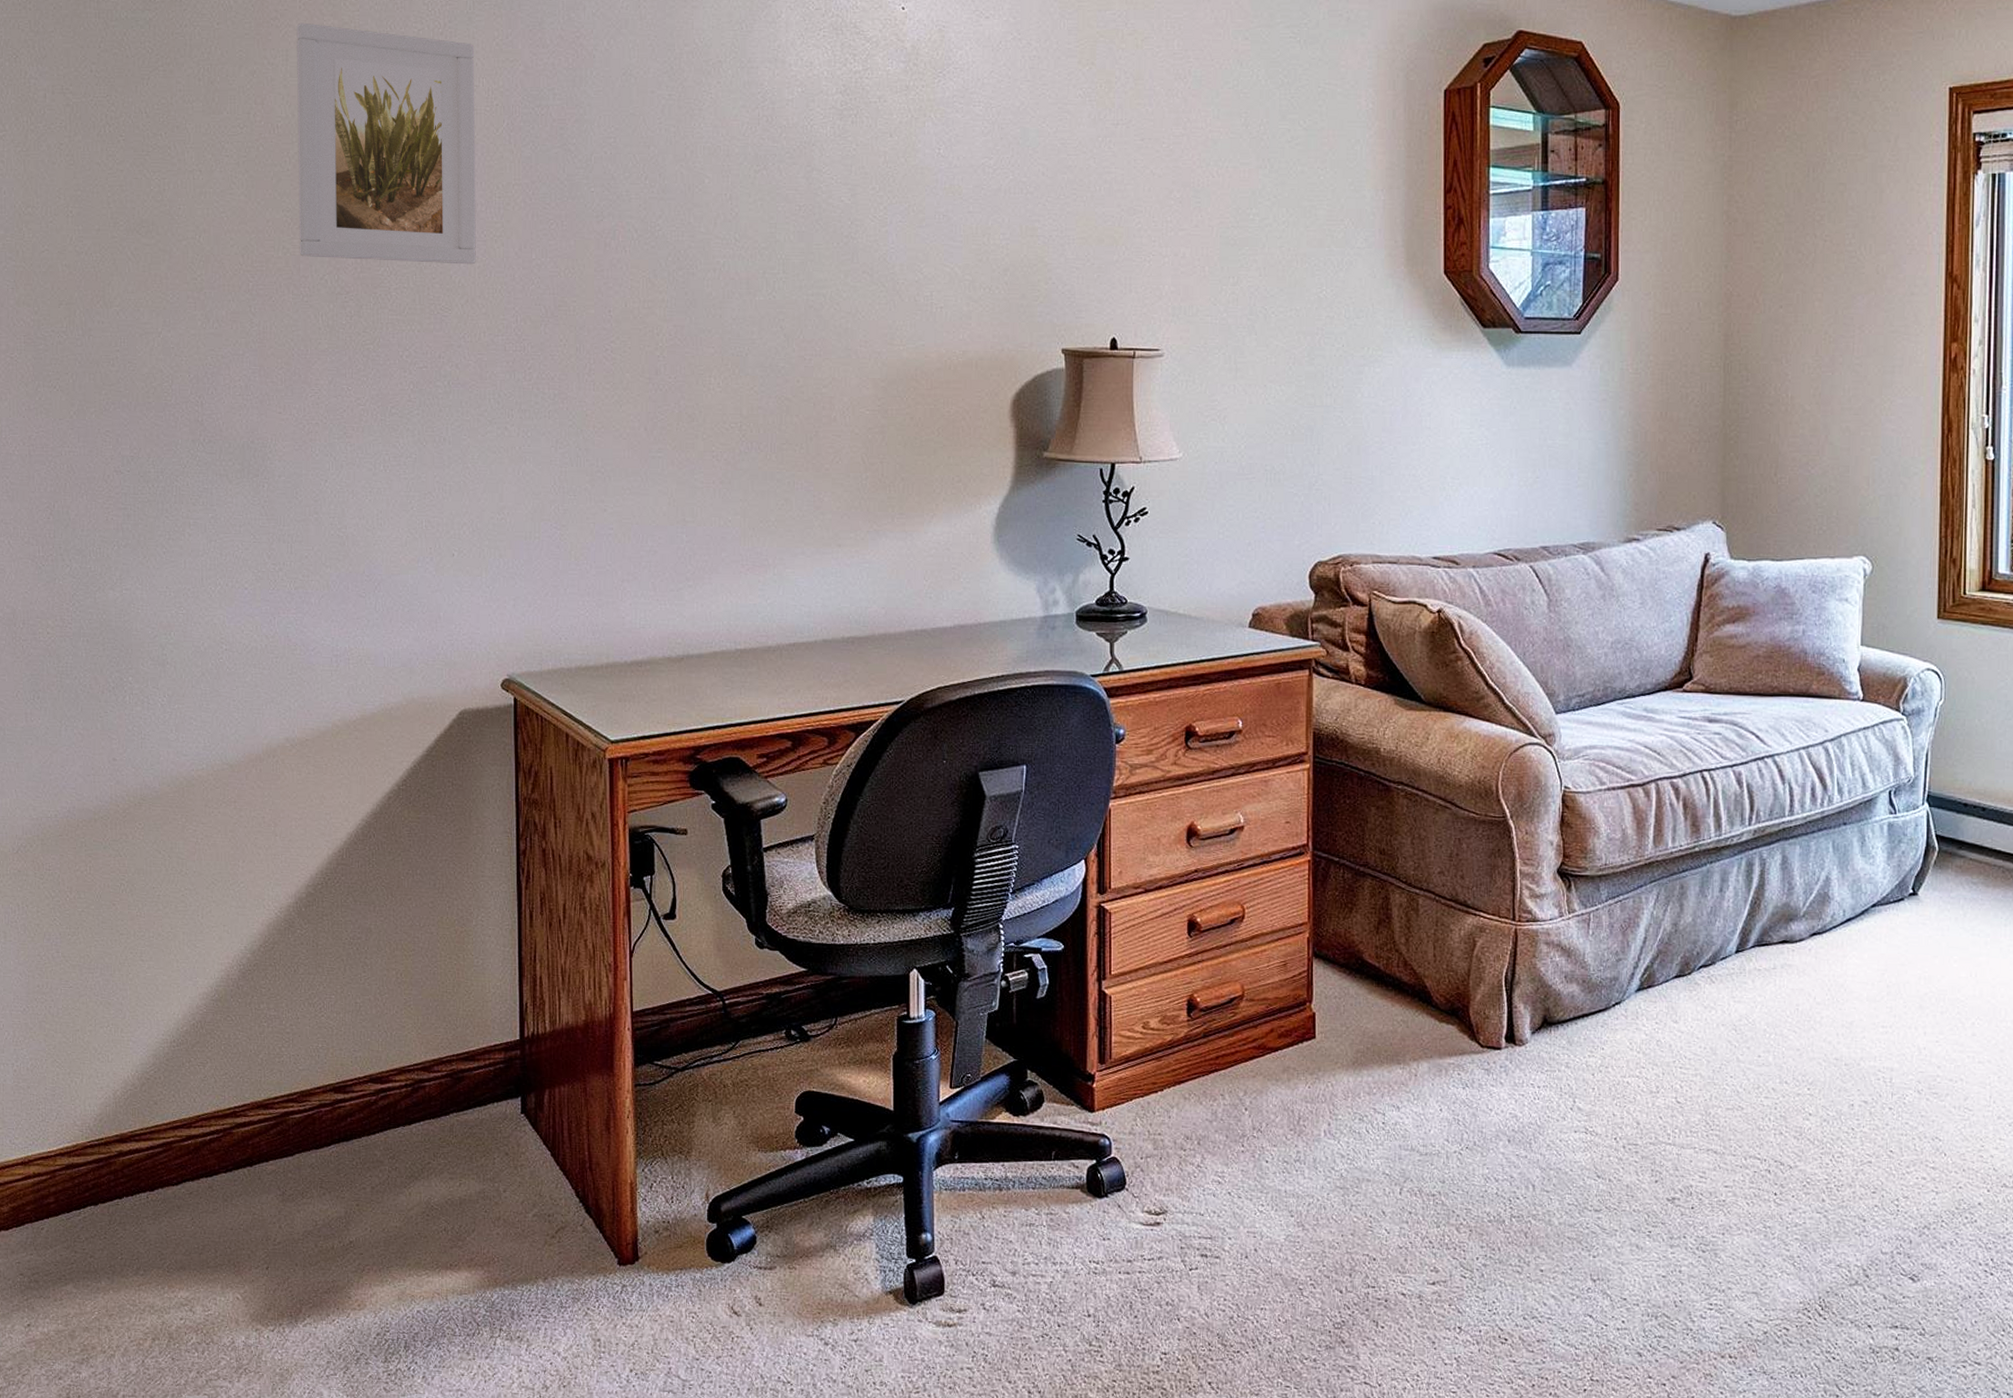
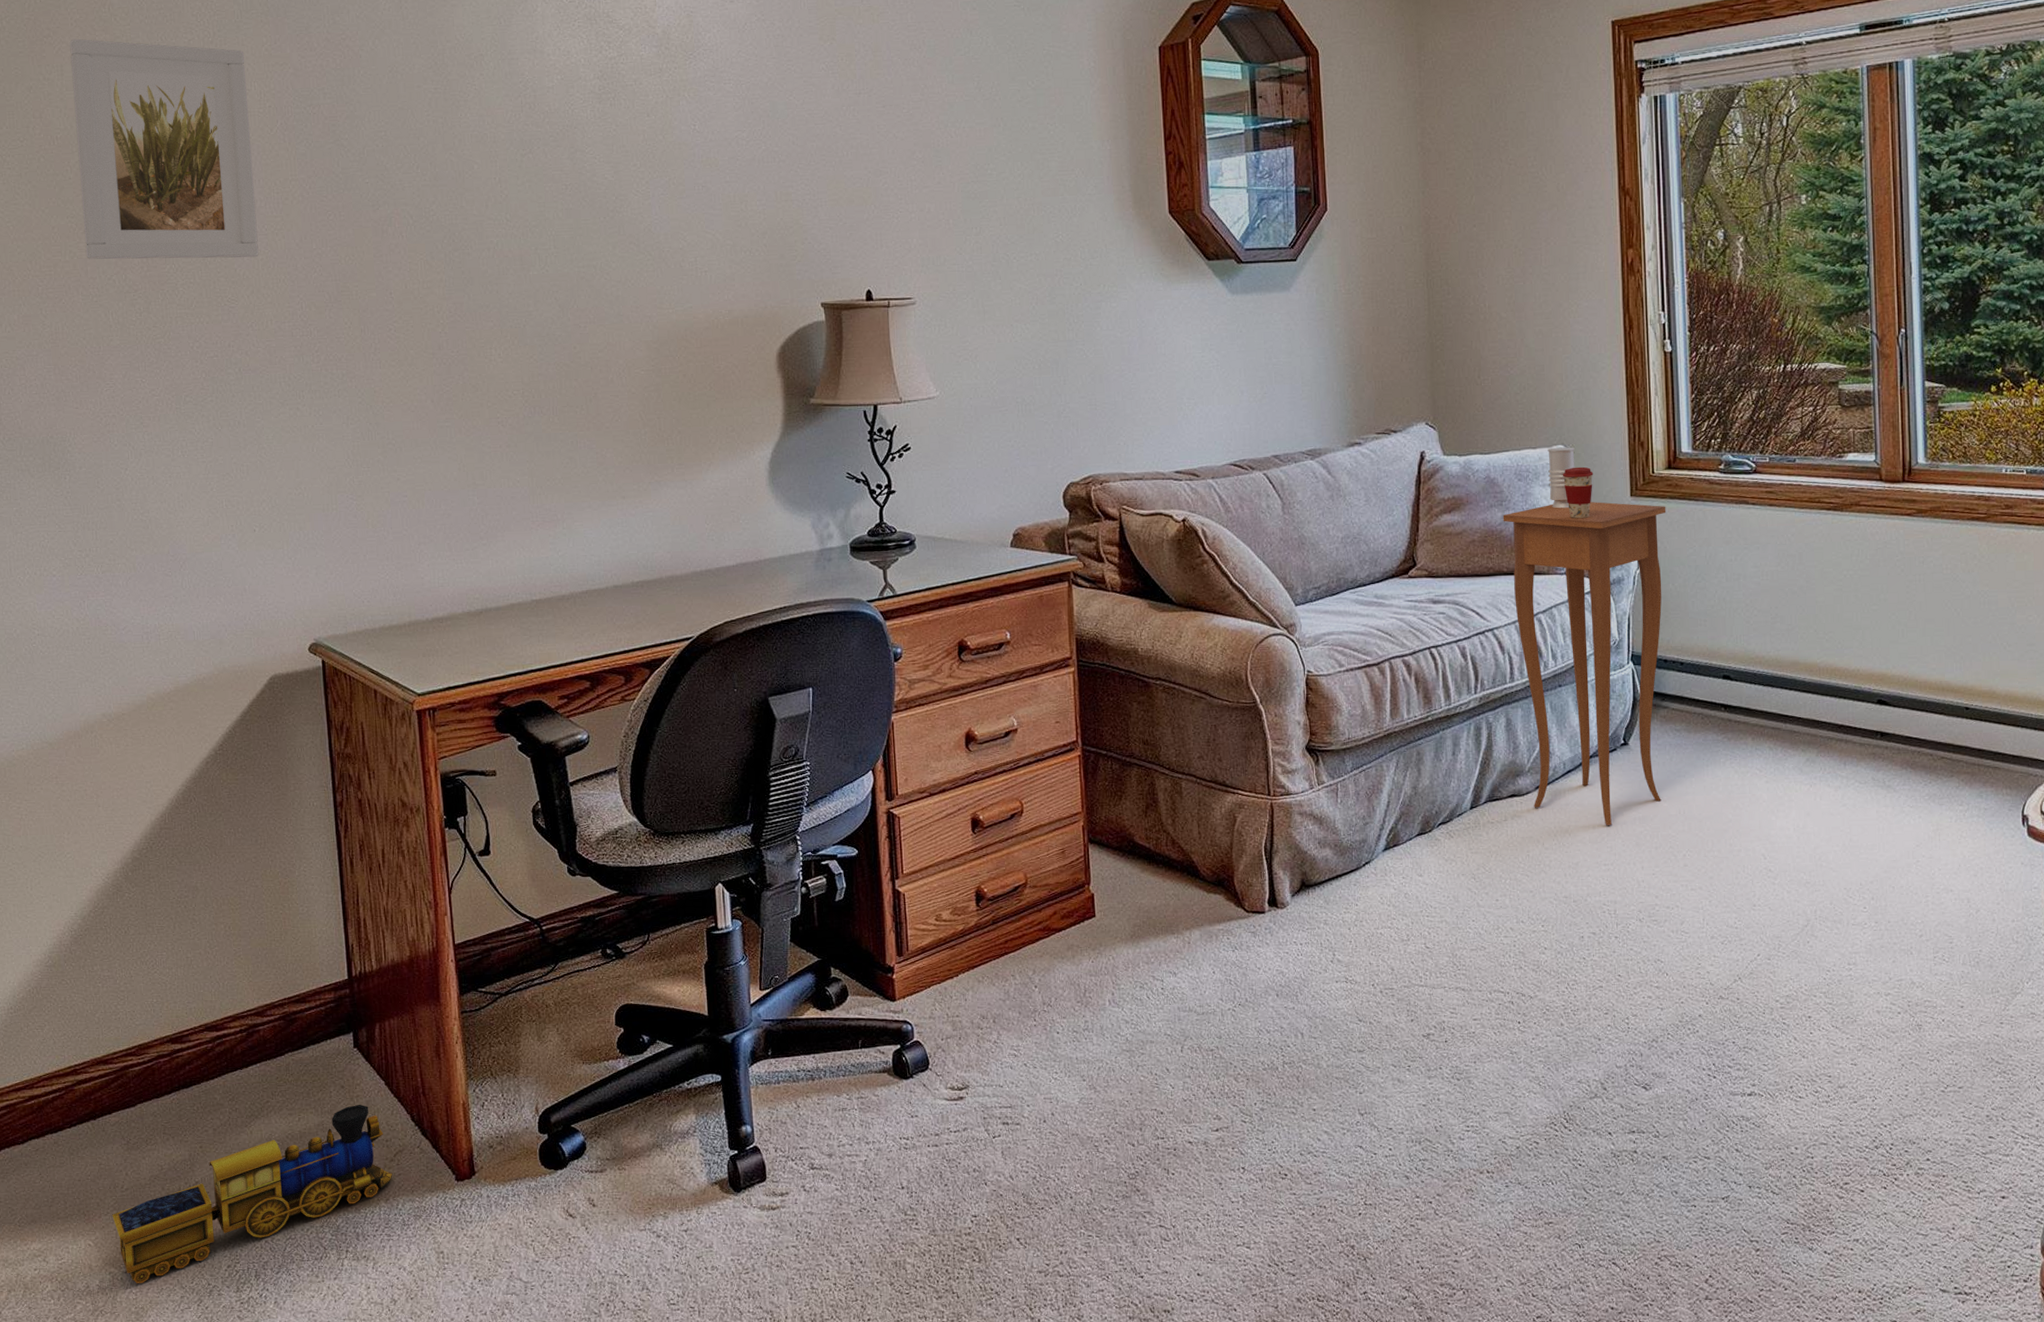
toy train: none [262,1174,553,1344] -> present [112,1104,393,1283]
side table: none [1792,620,1977,983] -> present [1503,502,1666,825]
candle: none [1846,558,1878,627] -> present [1547,447,1575,509]
coffee cup: none [1862,581,1897,640] -> present [1562,466,1594,519]

